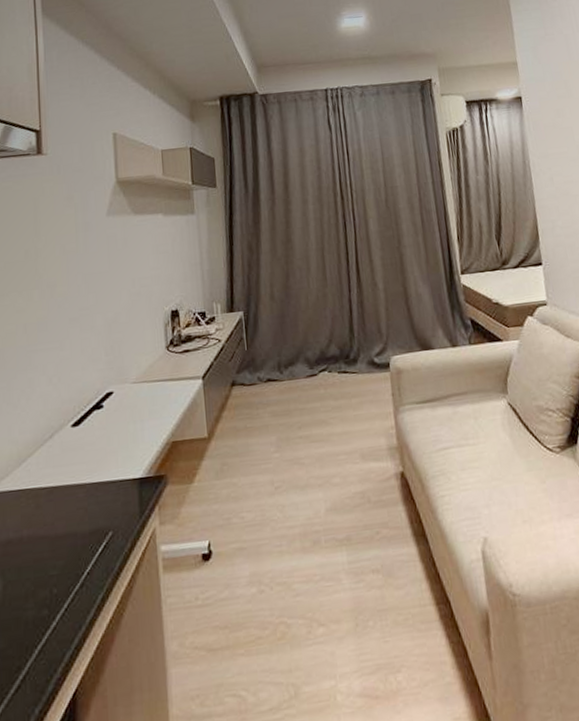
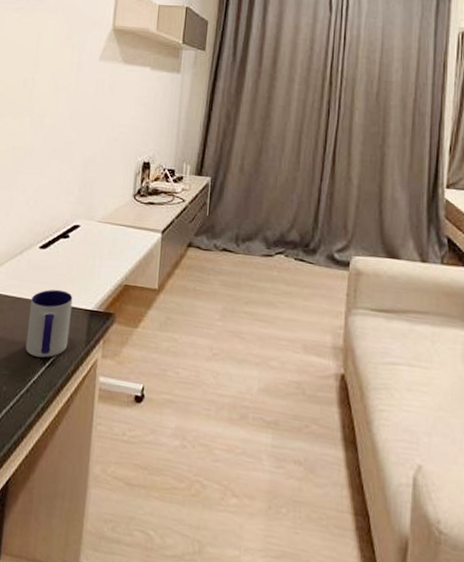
mug: none [70,465,120,546] -> present [25,289,73,358]

